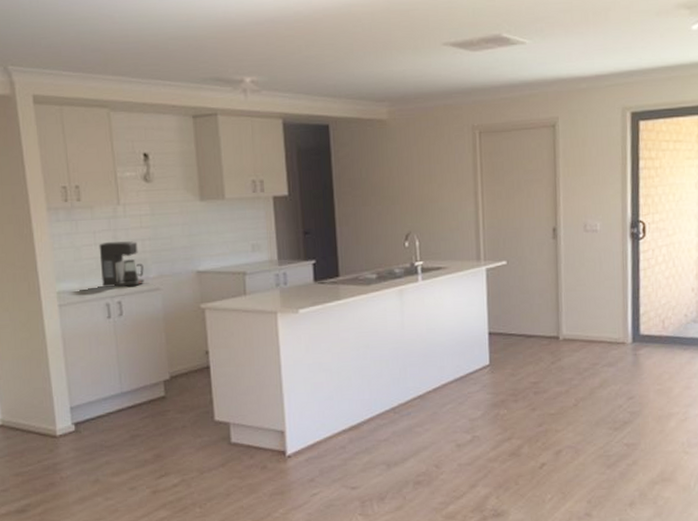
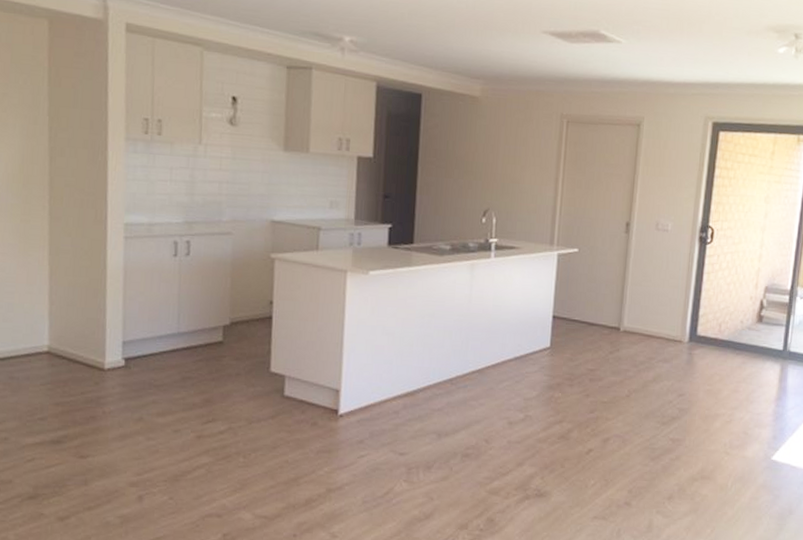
coffee maker: present [99,241,145,287] -> none [173,179,218,227]

